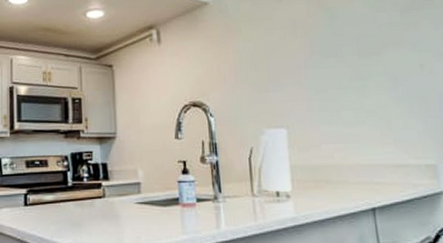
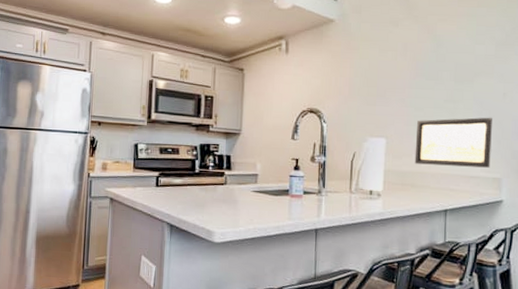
wall art: none [321,93,420,156] -> present [414,117,492,168]

